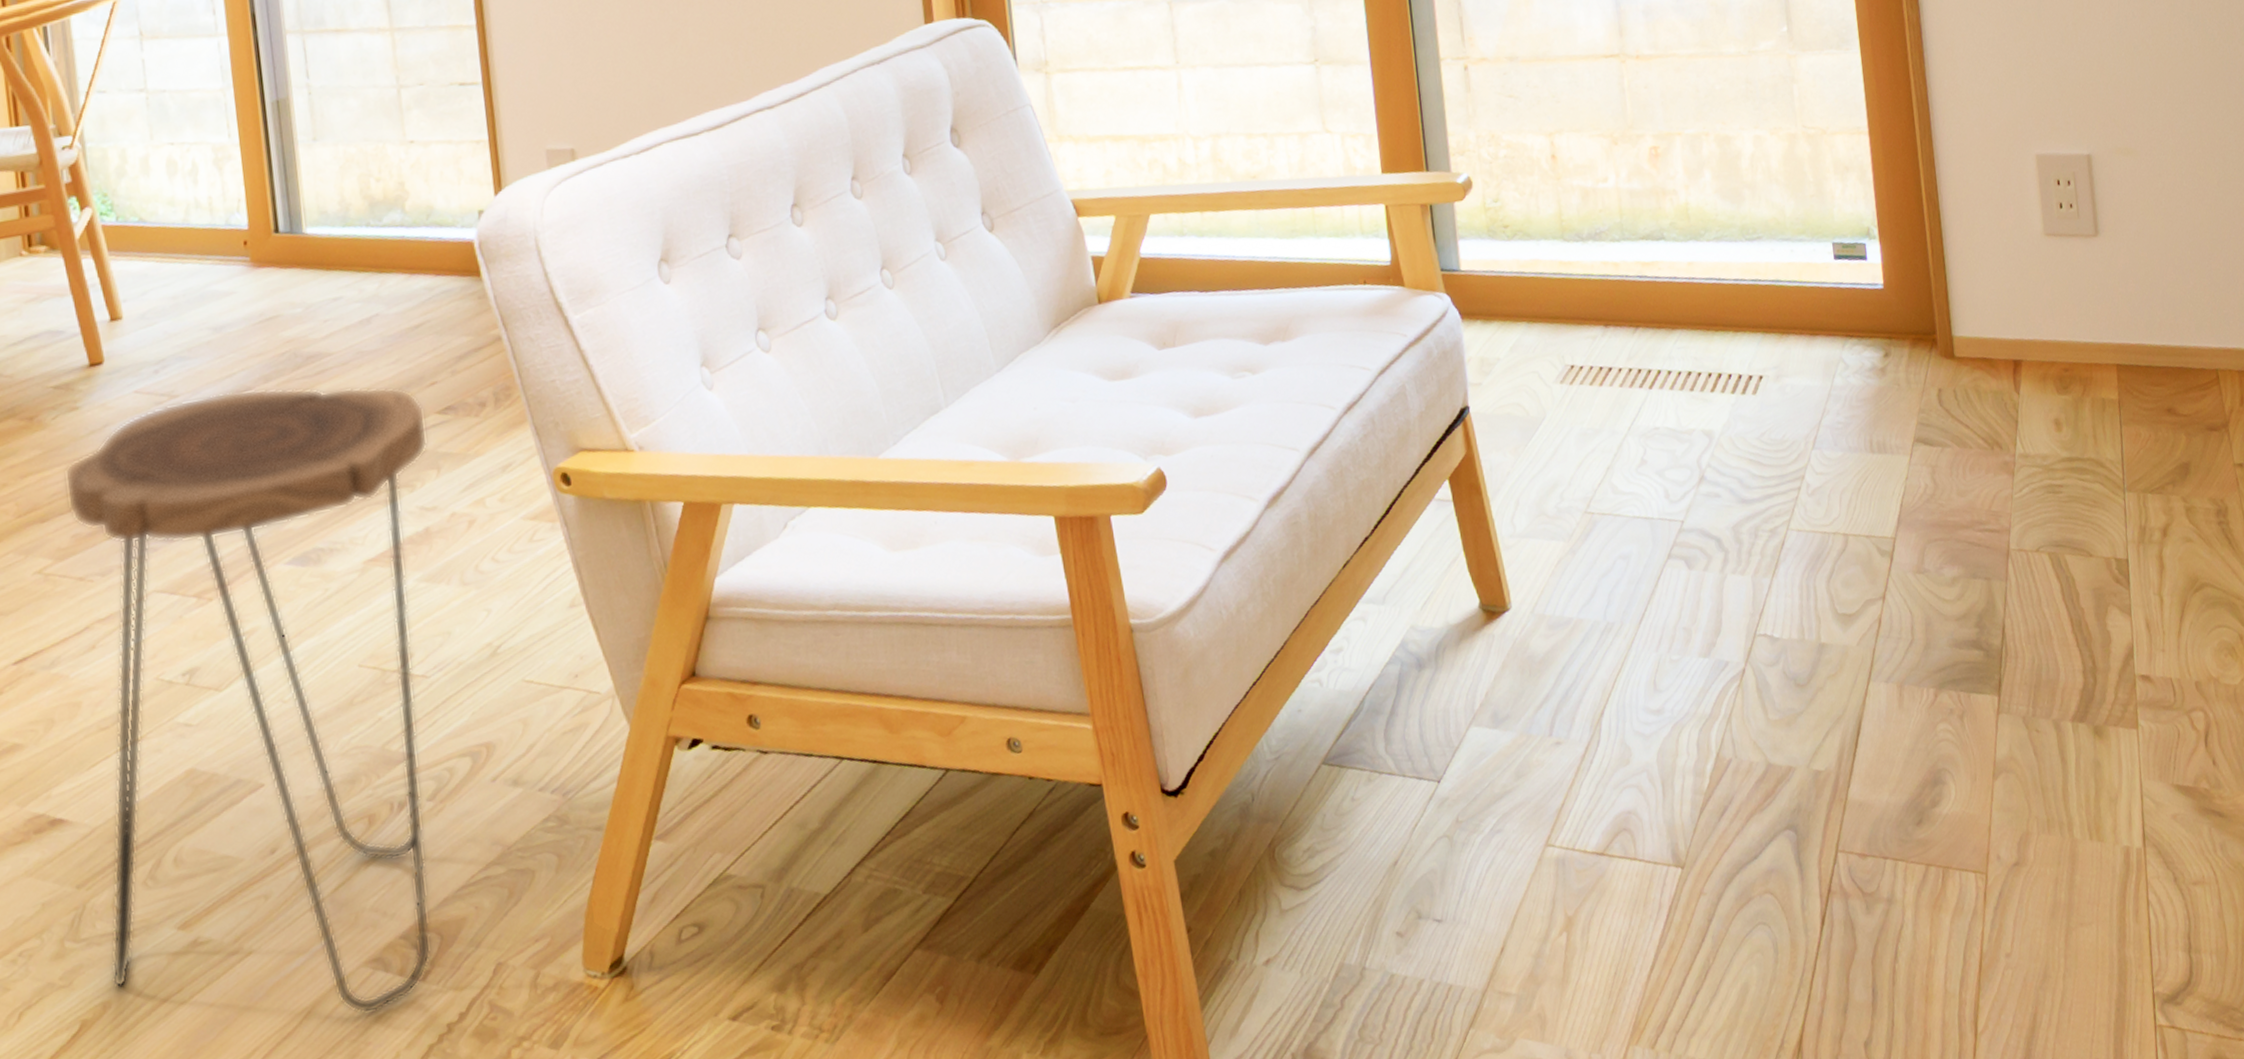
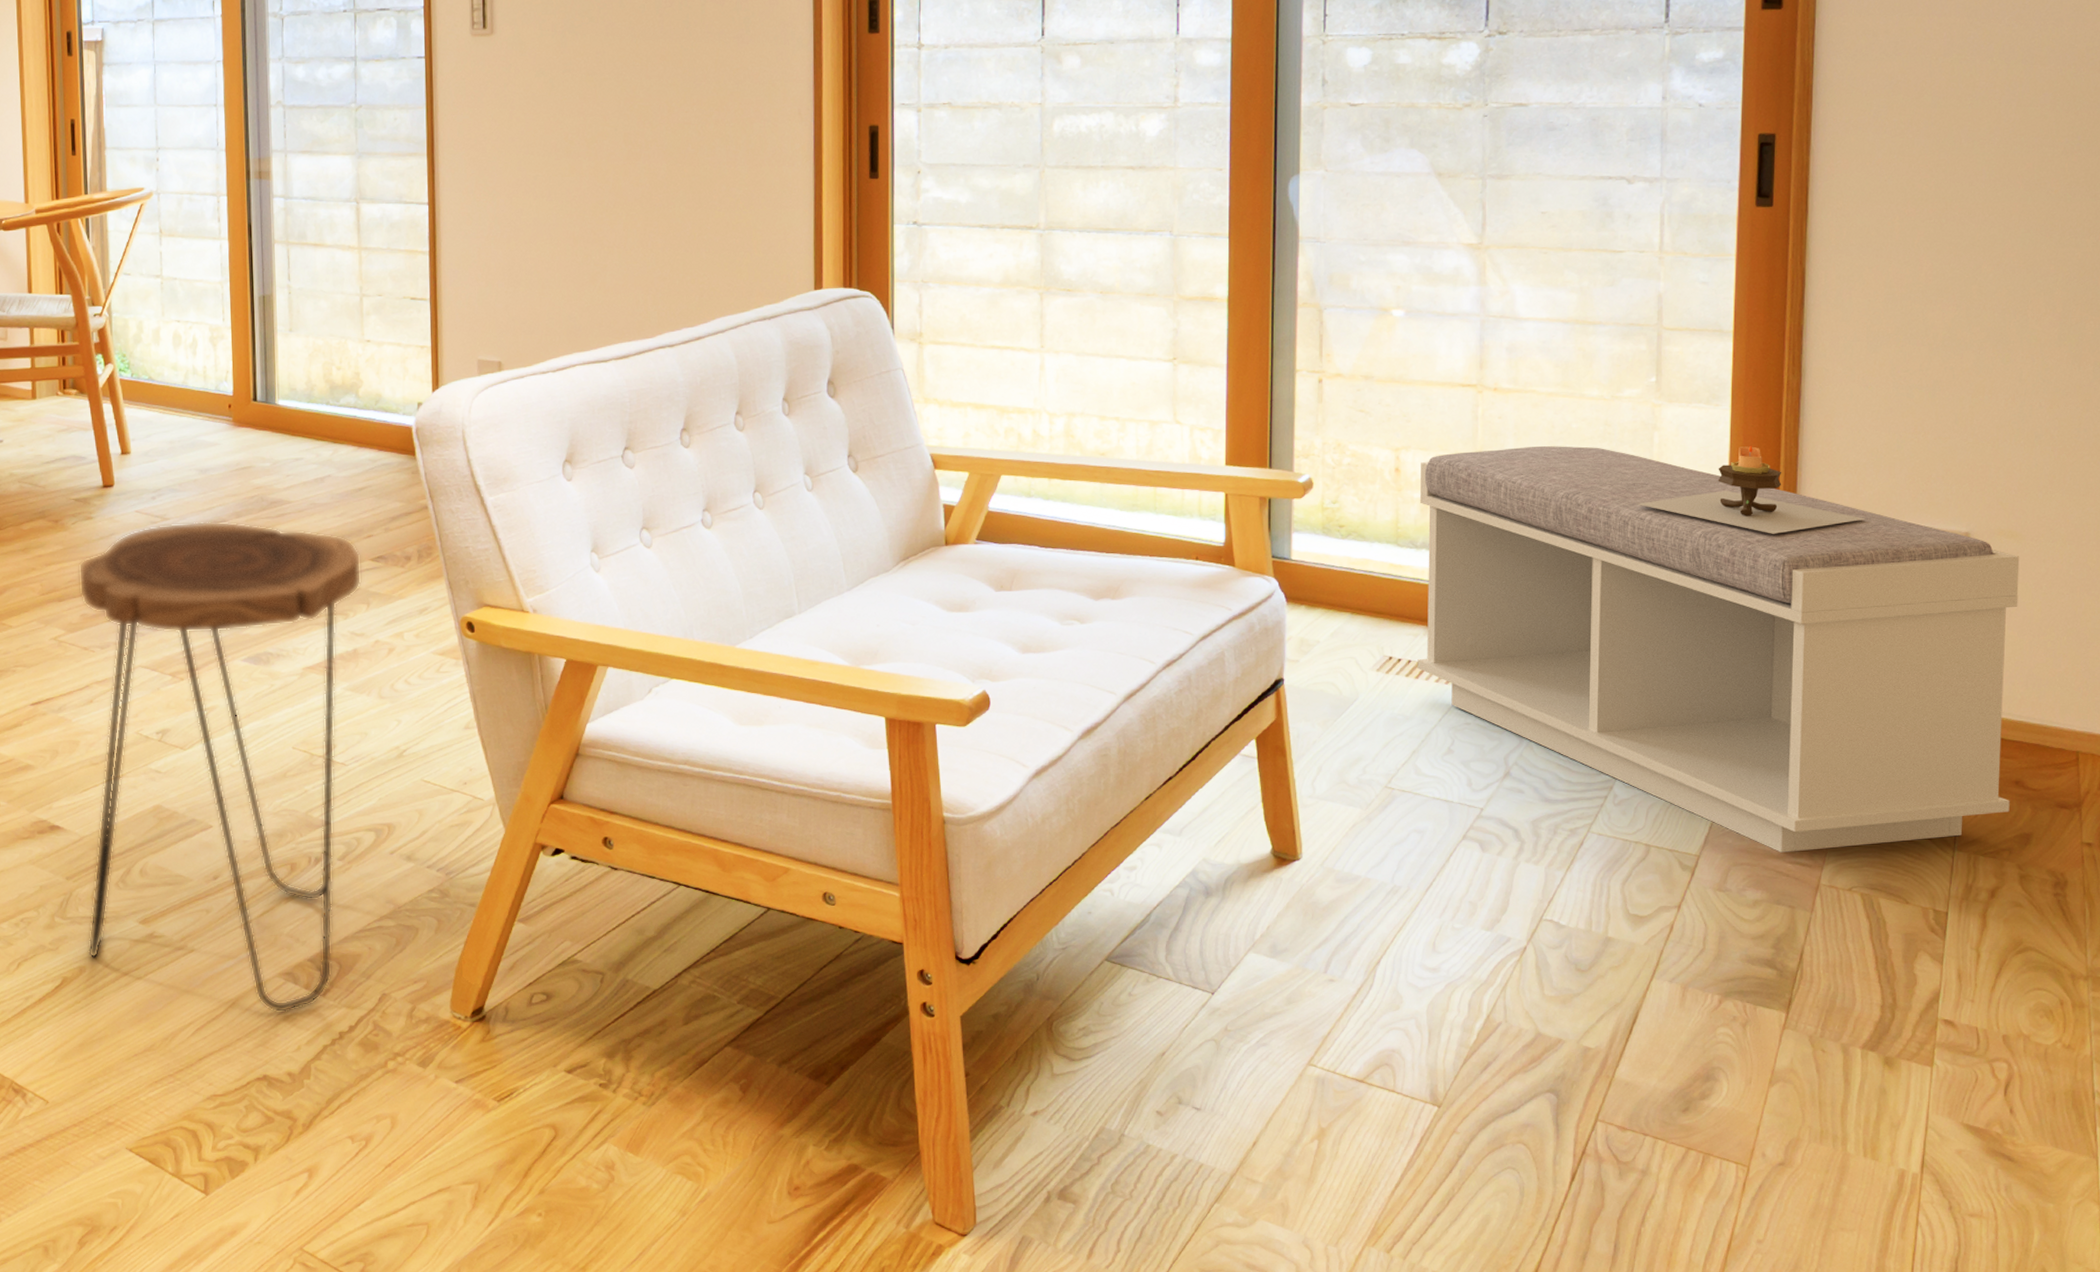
bench: none [1575,107,2167,521] -> present [1417,445,2020,853]
candle: none [1787,88,1998,180] -> present [1637,445,1866,534]

